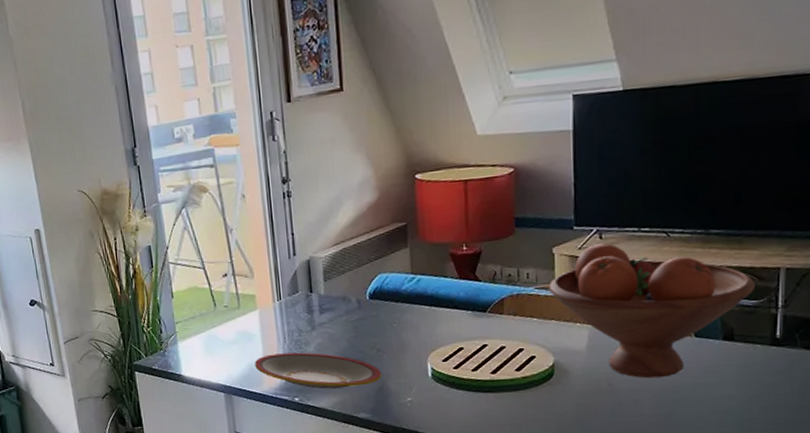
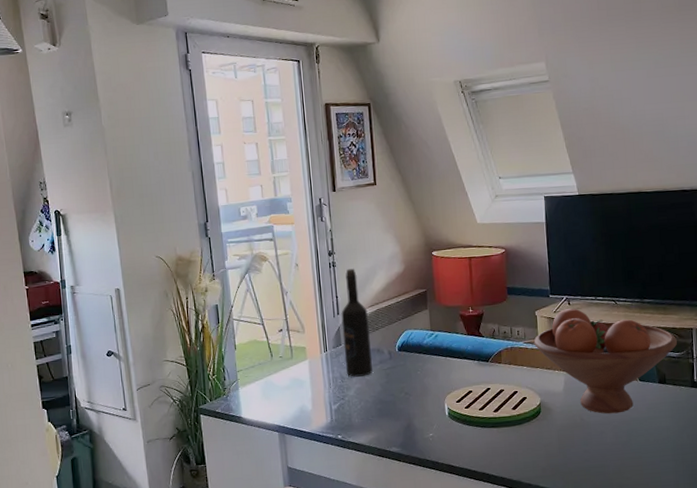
plate: present [255,352,381,390] -> none [305,396,408,428]
wine bottle: none [298,199,337,330] -> present [341,269,373,377]

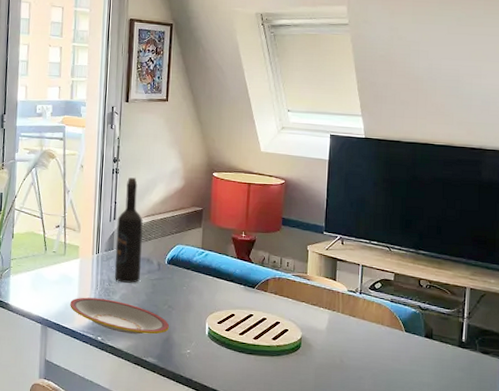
plate: none [305,396,408,428] -> present [70,297,169,335]
fruit bowl: present [533,308,678,414] -> none [302,248,449,361]

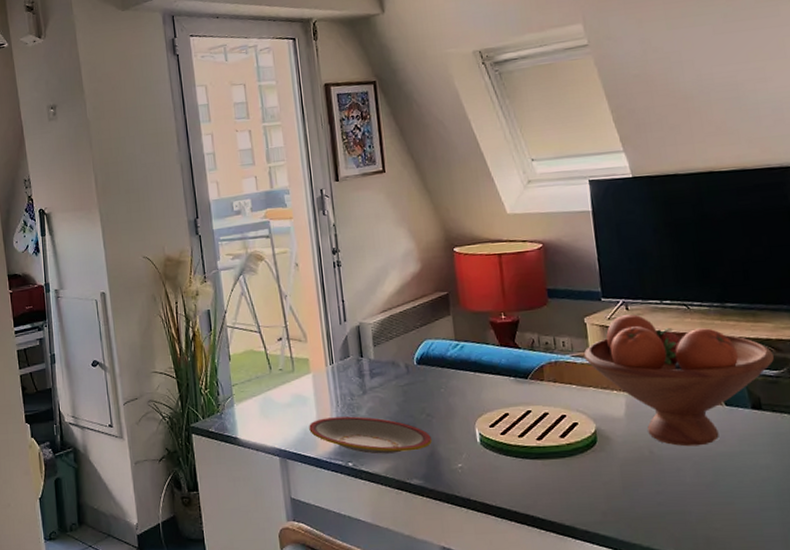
wine bottle: present [115,177,143,283] -> none [348,268,387,394]
fruit bowl: none [302,248,449,361] -> present [583,314,775,447]

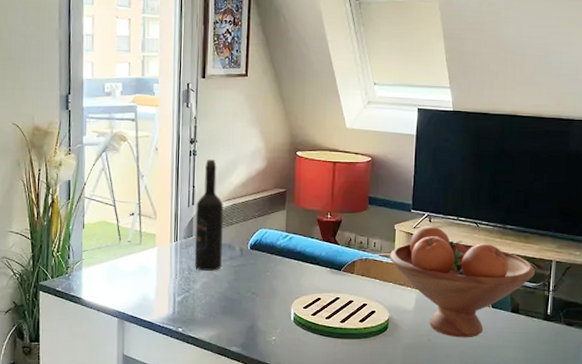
plate: present [309,416,432,455] -> none [148,288,253,324]
wine bottle: none [348,268,387,394] -> present [194,159,224,271]

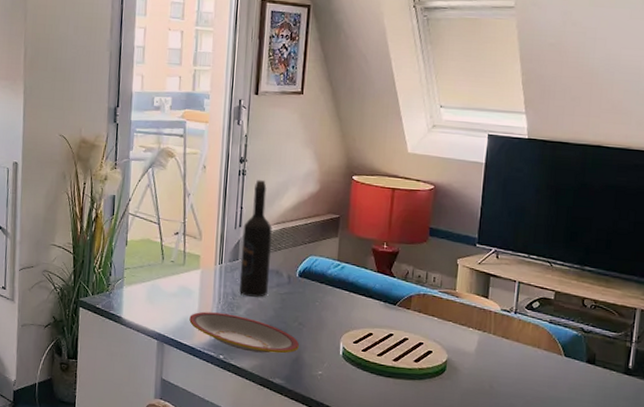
plate: none [148,288,253,324] -> present [189,311,299,354]
fruit bowl: present [389,226,536,338] -> none [450,262,617,388]

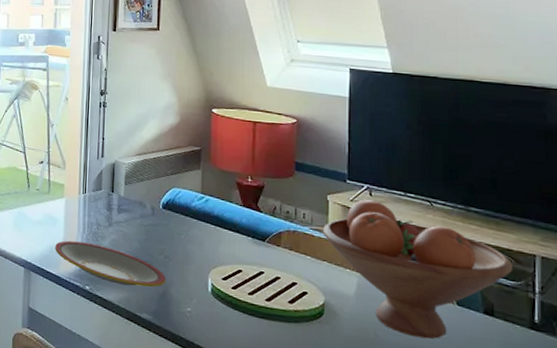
wine bottle: present [239,180,272,297] -> none [103,112,134,228]
fruit bowl: none [450,262,617,388] -> present [322,199,514,339]

